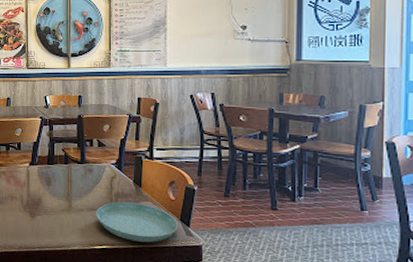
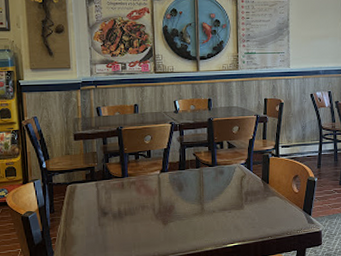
saucer: present [96,202,178,243] -> none [228,199,301,235]

